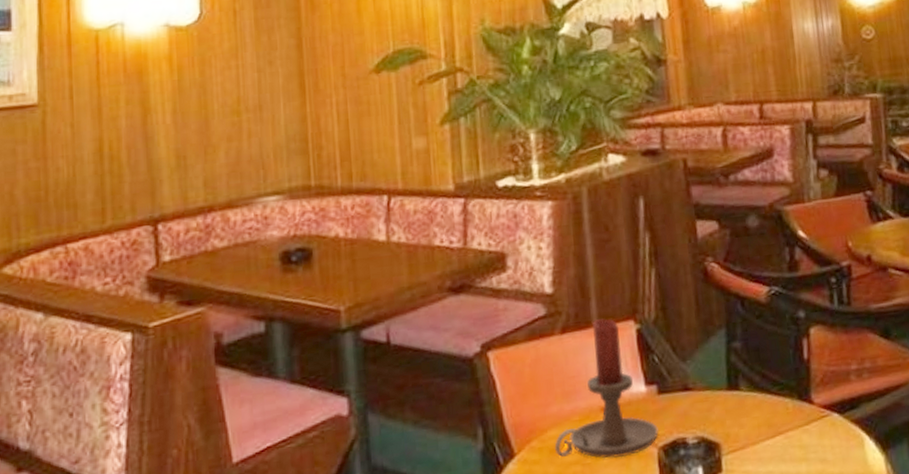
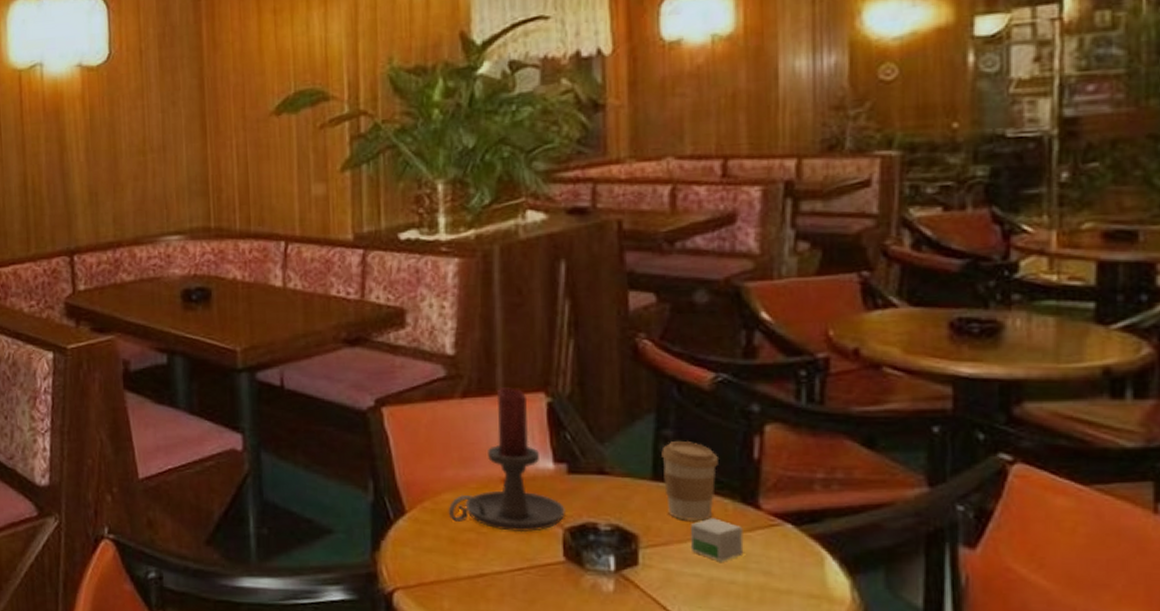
coffee cup: none [733,350,778,423] -> present [661,440,718,521]
small box: none [761,417,804,457] -> present [690,518,744,562]

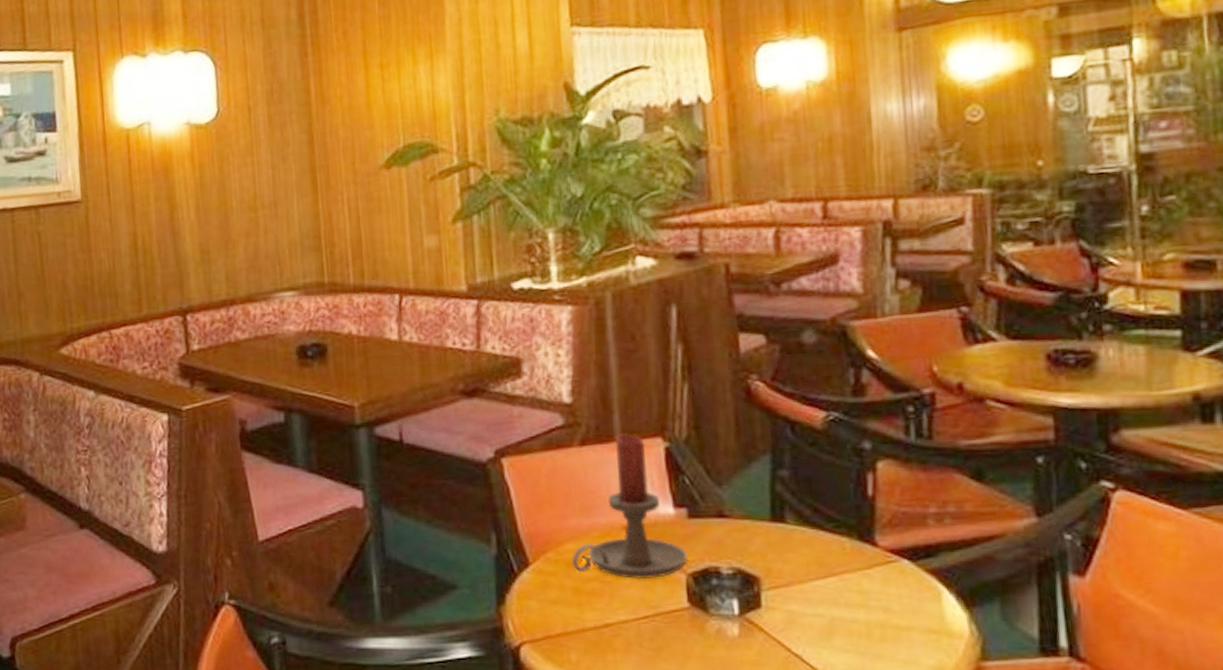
coffee cup: present [661,440,718,521] -> none [778,480,834,561]
small box: present [690,518,744,562] -> none [811,557,864,601]

